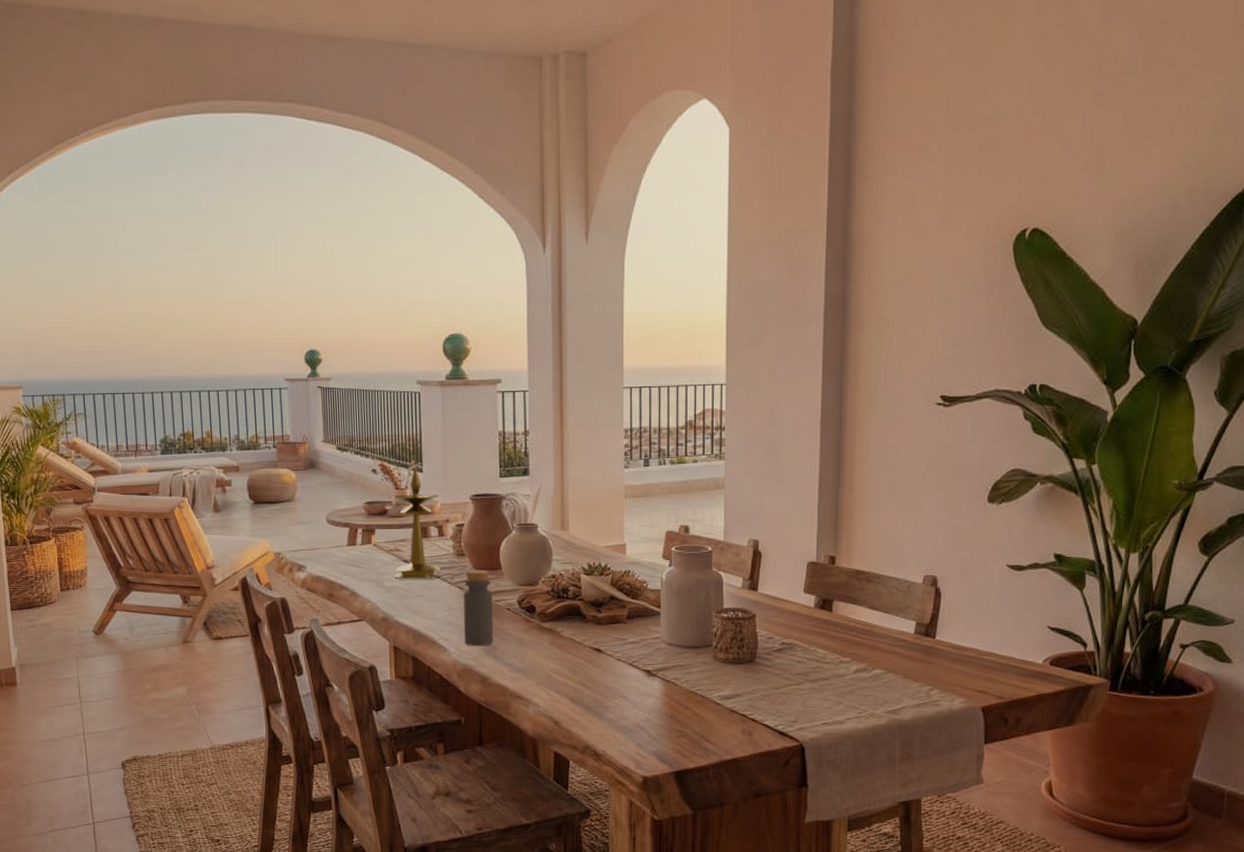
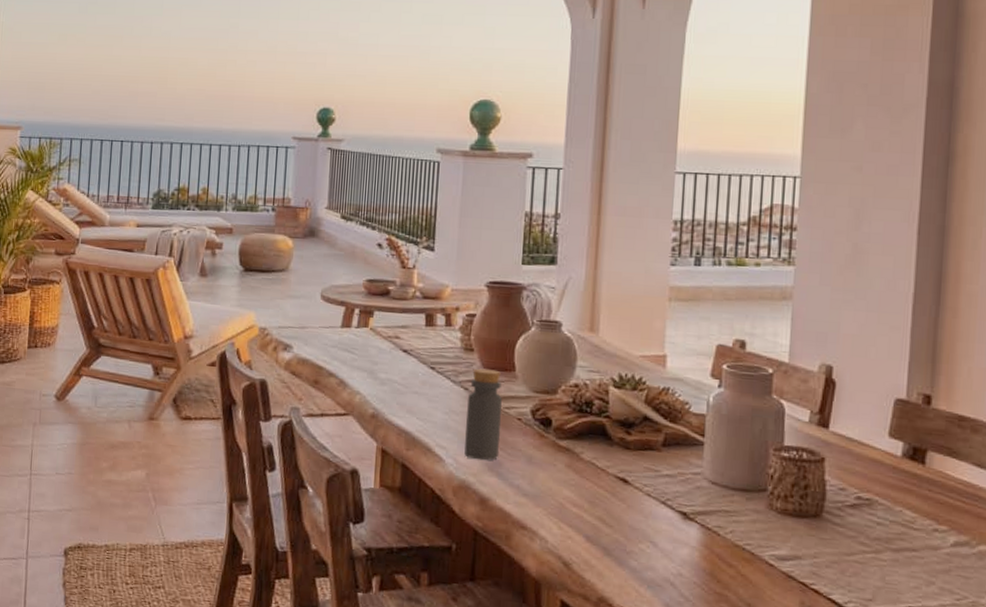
candlestick: present [392,466,441,579] -> none [391,243,451,375]

